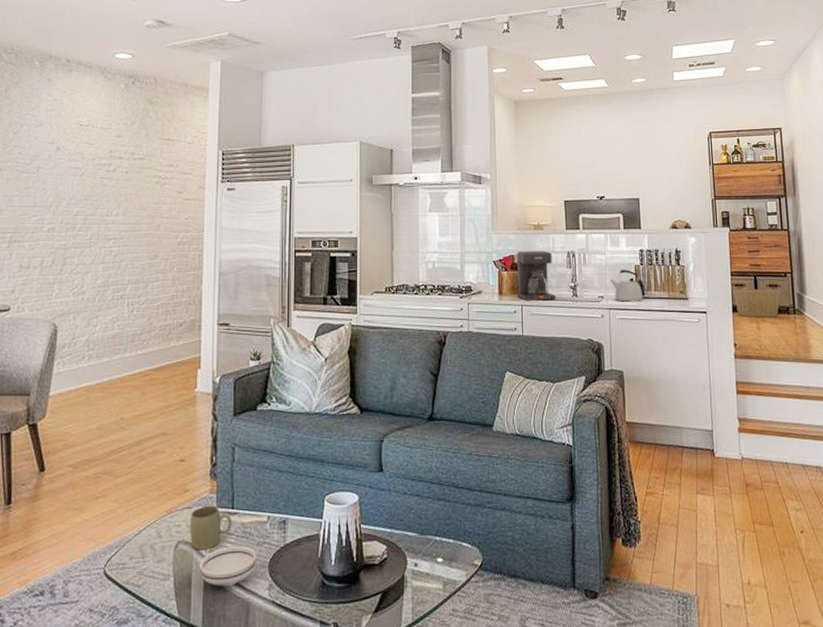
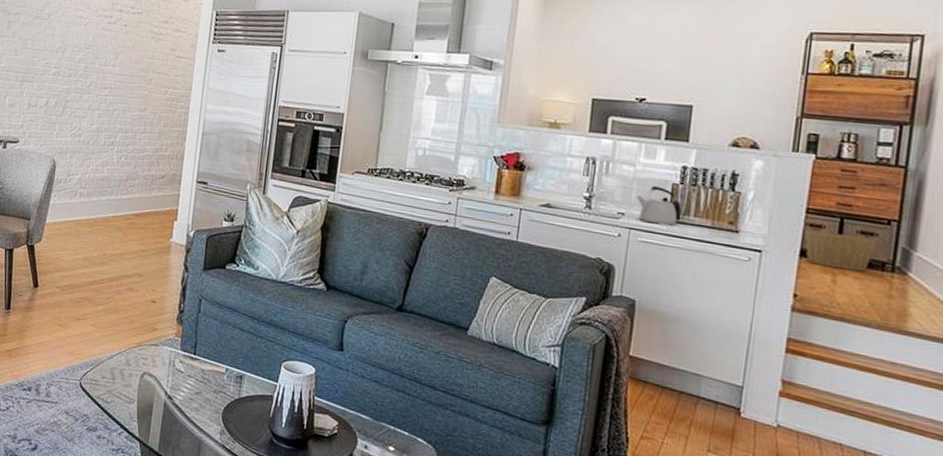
mug: present [189,505,233,550] -> none [154,346,194,385]
bowl: present [199,545,256,587] -> none [160,387,212,423]
coffee maker: present [516,250,556,301] -> none [517,149,567,209]

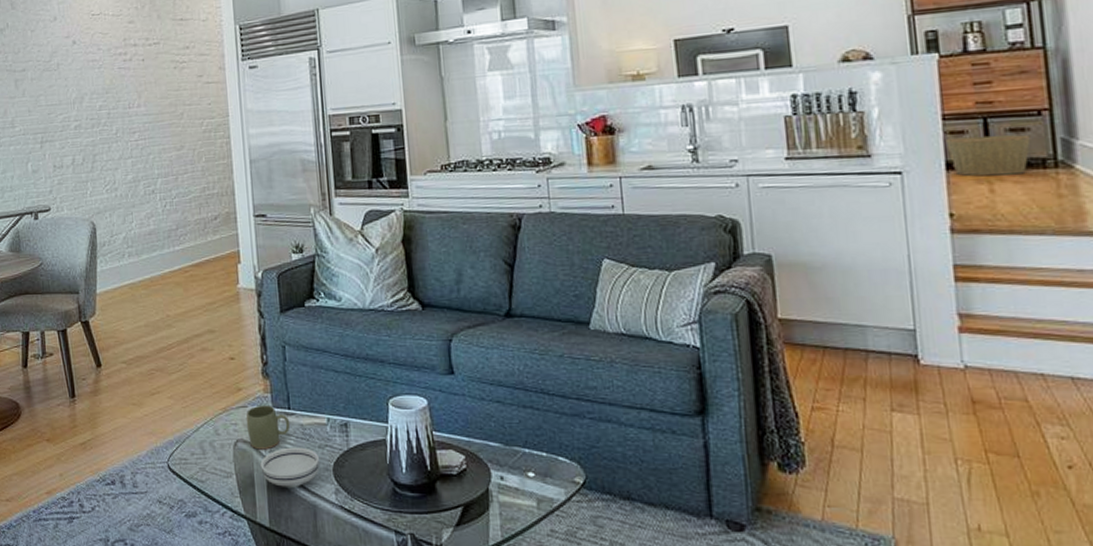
mug: none [154,346,194,385] -> present [246,405,291,450]
bowl: none [160,387,212,423] -> present [260,447,320,489]
kettle: present [636,185,682,227] -> none [746,122,803,166]

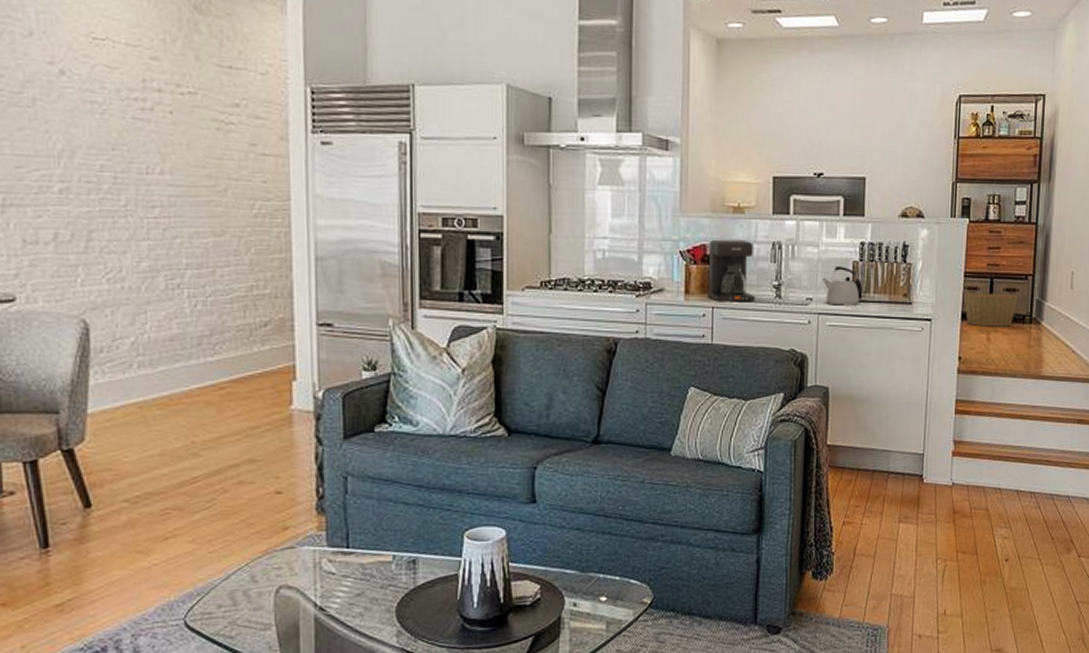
mug: present [246,405,291,450] -> none [292,544,348,596]
bowl: present [260,447,320,489] -> none [308,589,380,636]
coffee maker: none [609,106,668,172] -> present [708,239,755,302]
kettle: none [746,122,803,166] -> present [821,265,863,307]

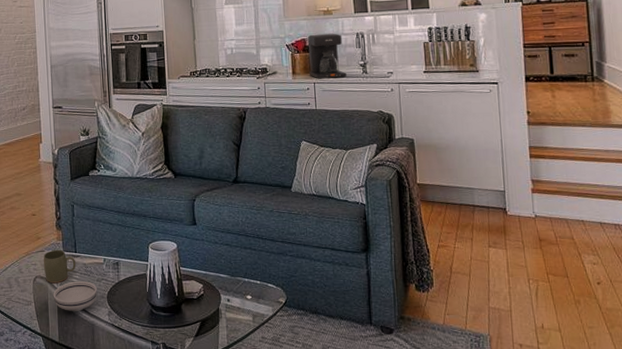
mug: none [292,544,348,596] -> present [43,249,76,284]
bowl: none [308,589,380,636] -> present [53,281,97,312]
kettle: present [821,265,863,307] -> none [399,46,435,77]
basket: present [964,293,1018,327] -> none [525,59,578,87]

